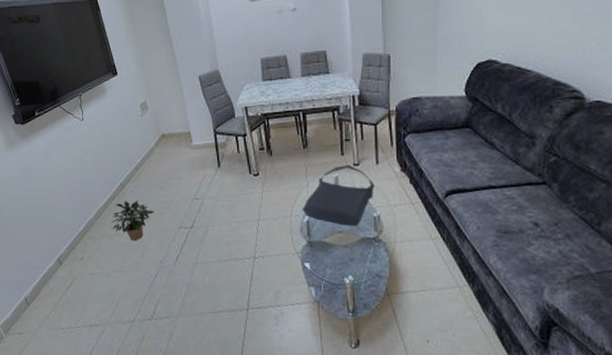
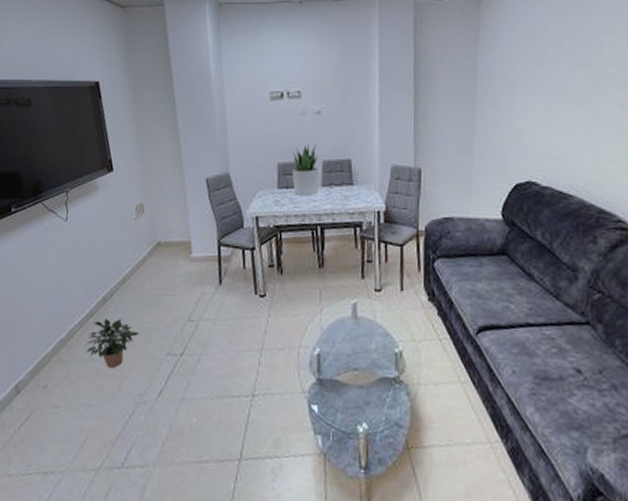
planter: none [273,38,299,87] -> present [292,143,320,197]
bag: present [302,165,375,226] -> none [313,290,398,363]

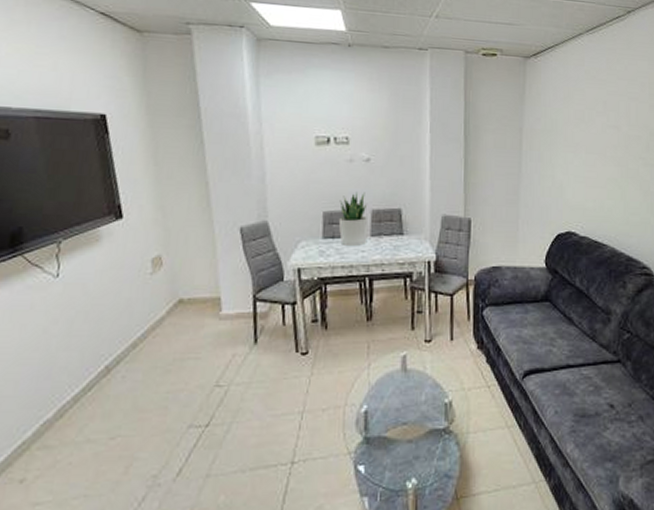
potted plant: present [84,318,139,368] -> none [78,391,154,448]

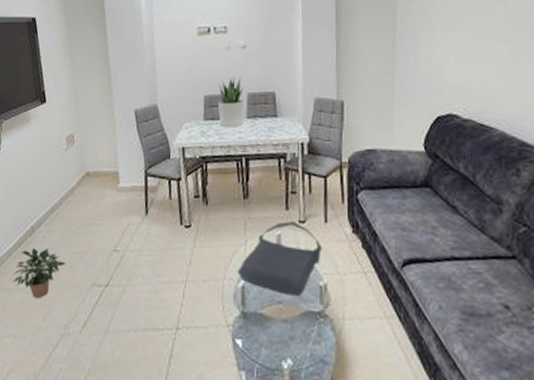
potted plant: none [78,391,154,448] -> present [11,248,66,298]
bag: none [359,342,447,415] -> present [237,221,322,296]

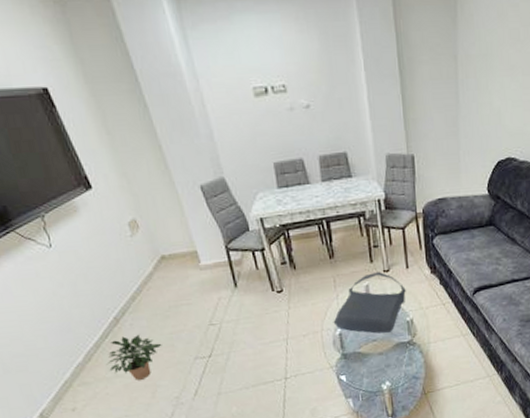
planter: present [218,76,245,128] -> none [287,139,320,194]

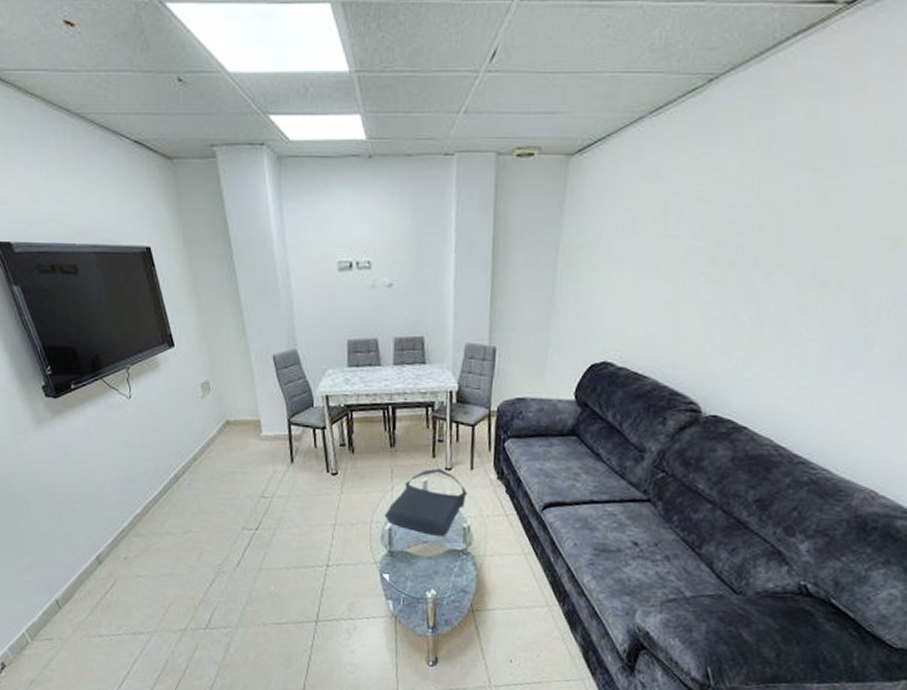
potted plant: present [105,335,162,380] -> none [160,495,214,541]

